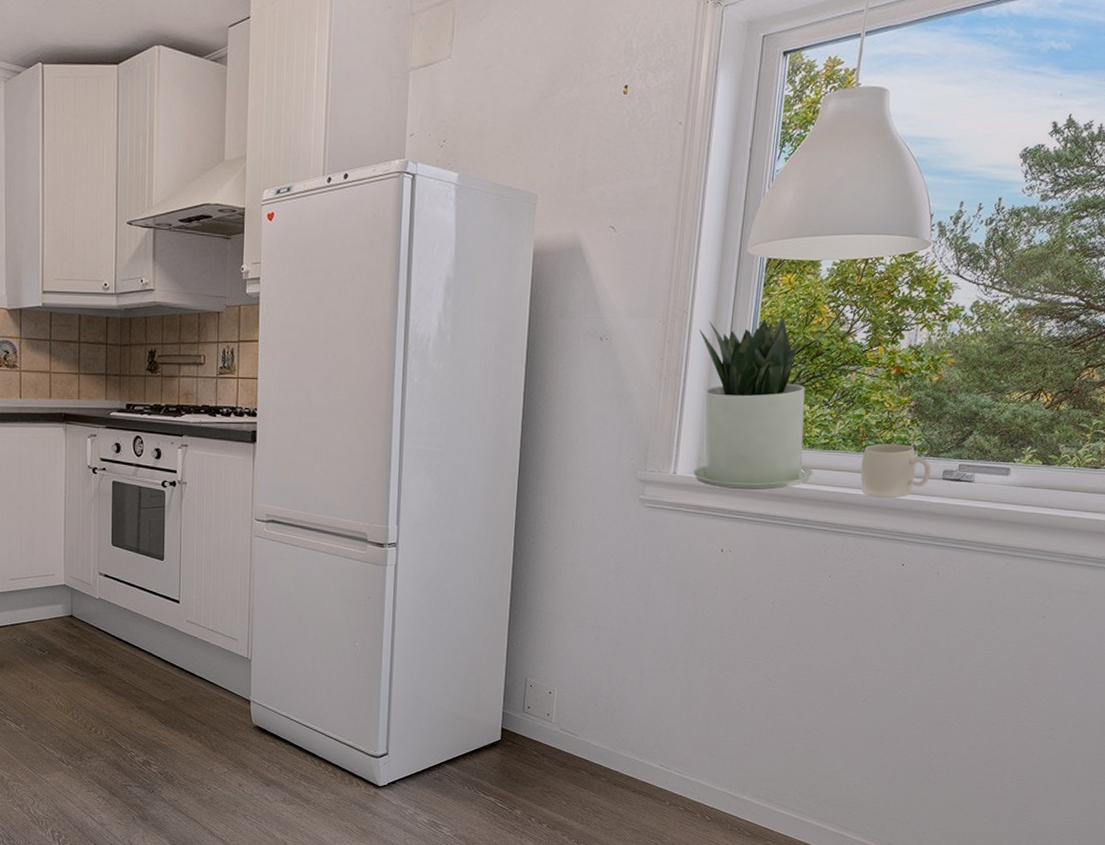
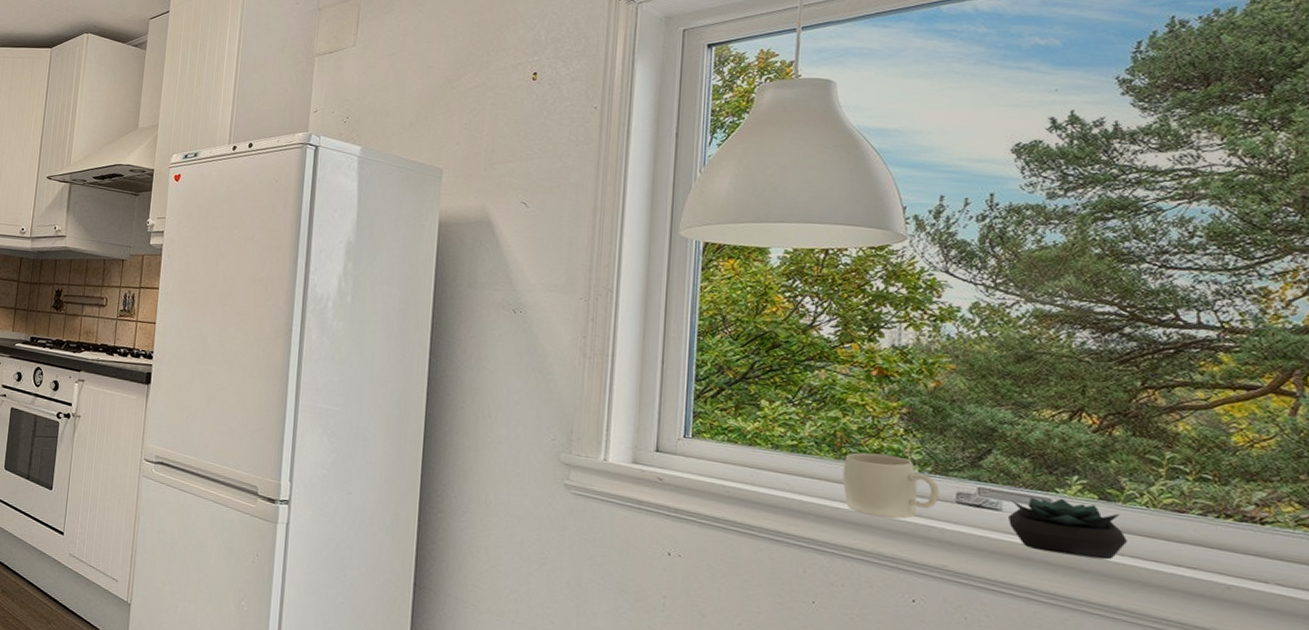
planter: present [692,316,814,491] -> none [626,302,782,491]
succulent plant: none [977,466,1058,513] -> present [1009,497,1128,560]

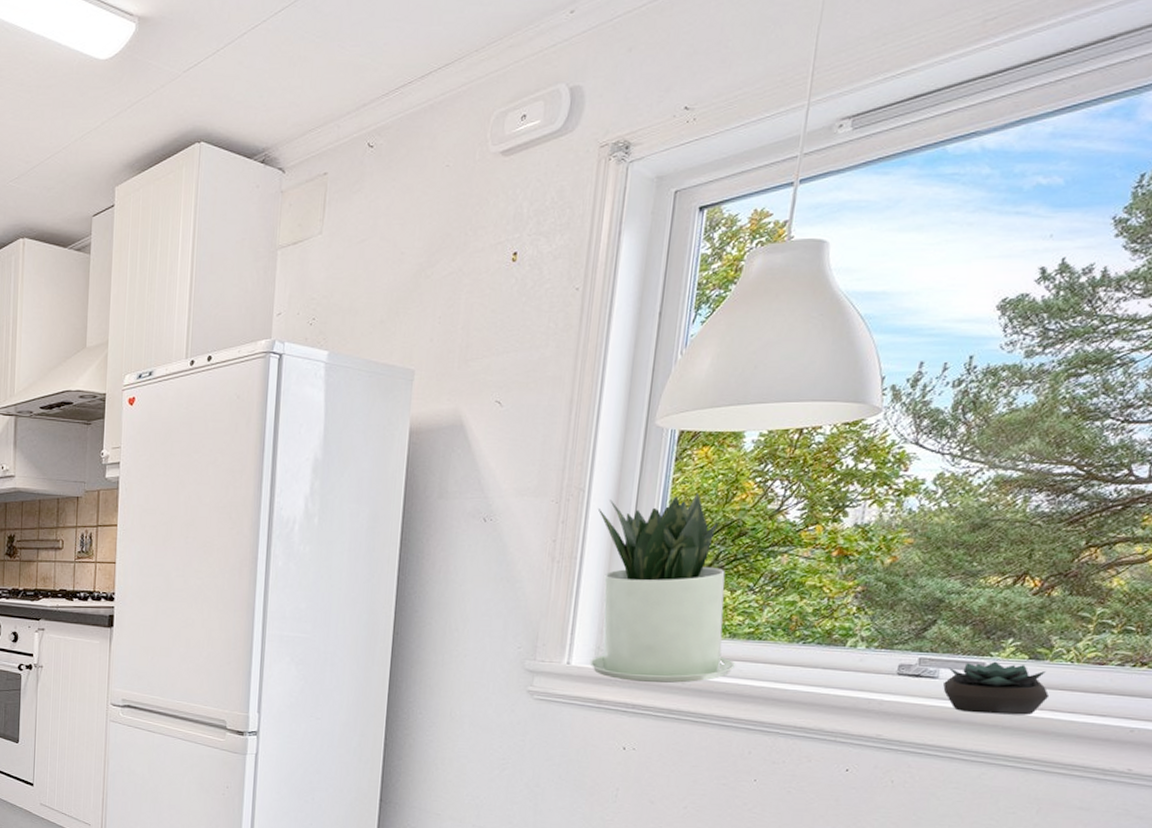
planter: none [626,302,782,491] -> present [589,493,736,684]
mug: present [842,452,939,519] -> none [793,633,883,695]

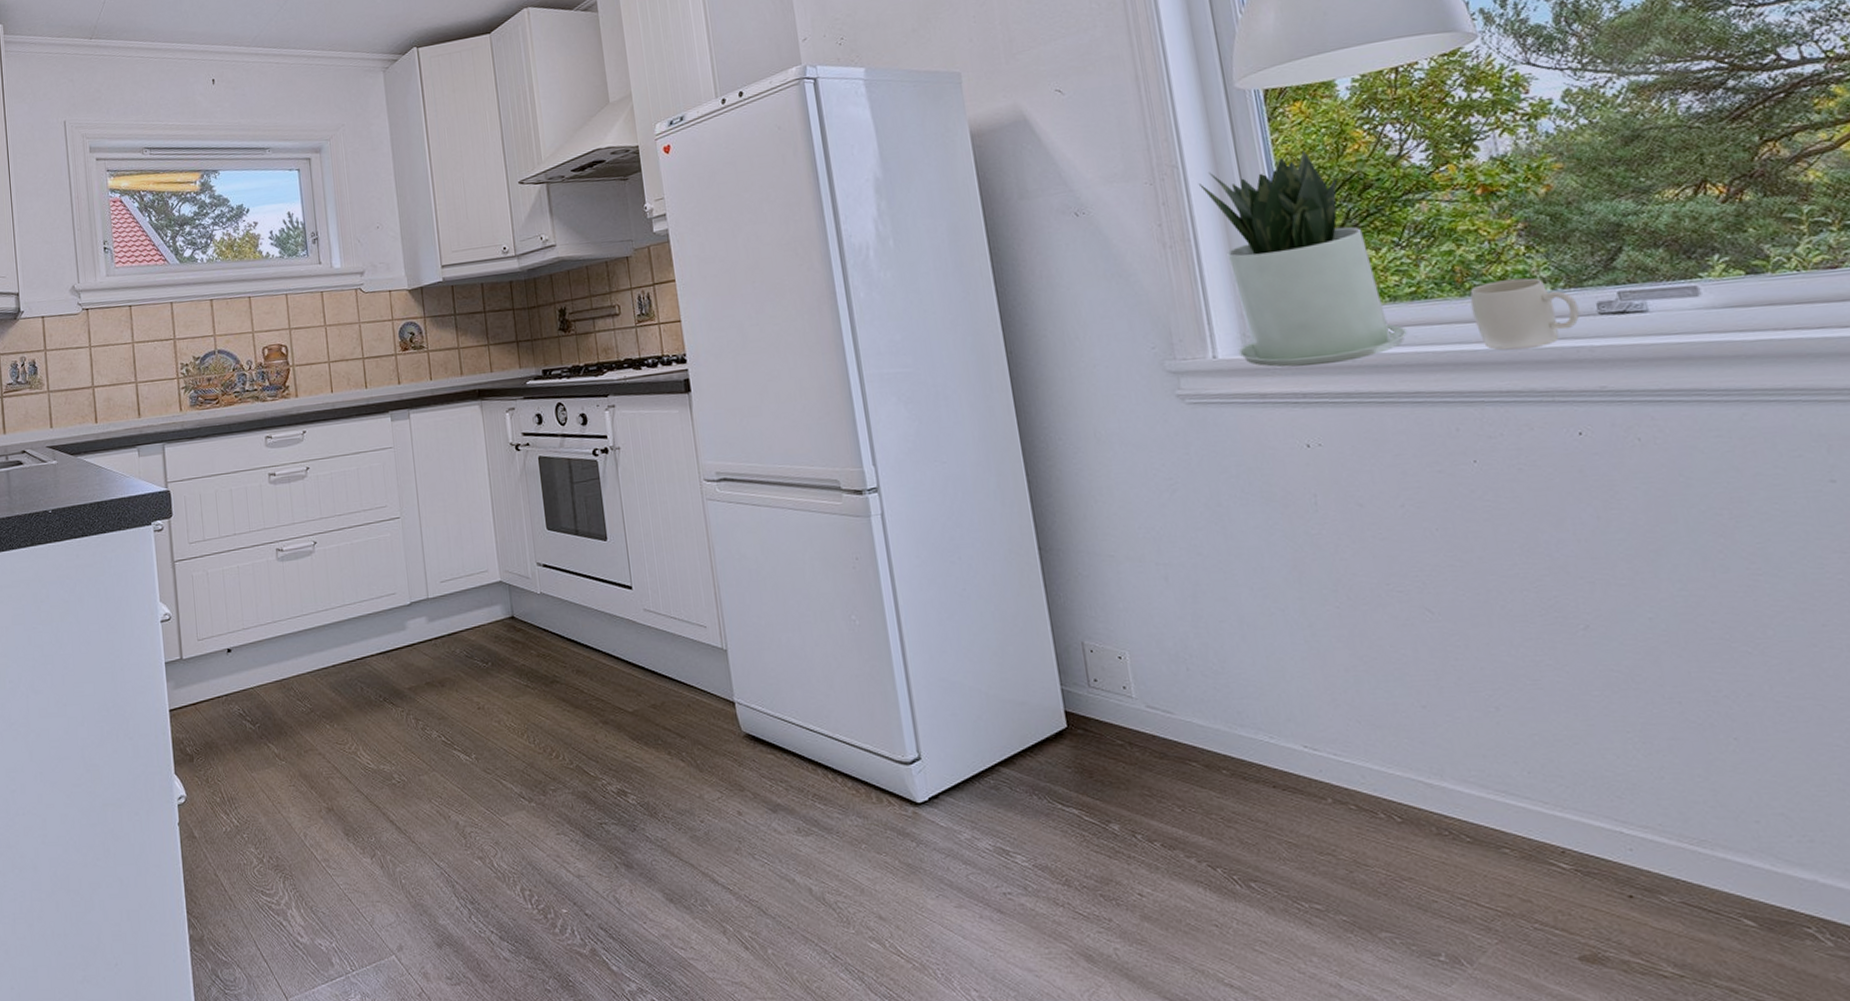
mug: none [793,633,883,695] -> present [1470,277,1580,351]
succulent plant: present [943,661,1050,716] -> none [1657,282,1788,346]

